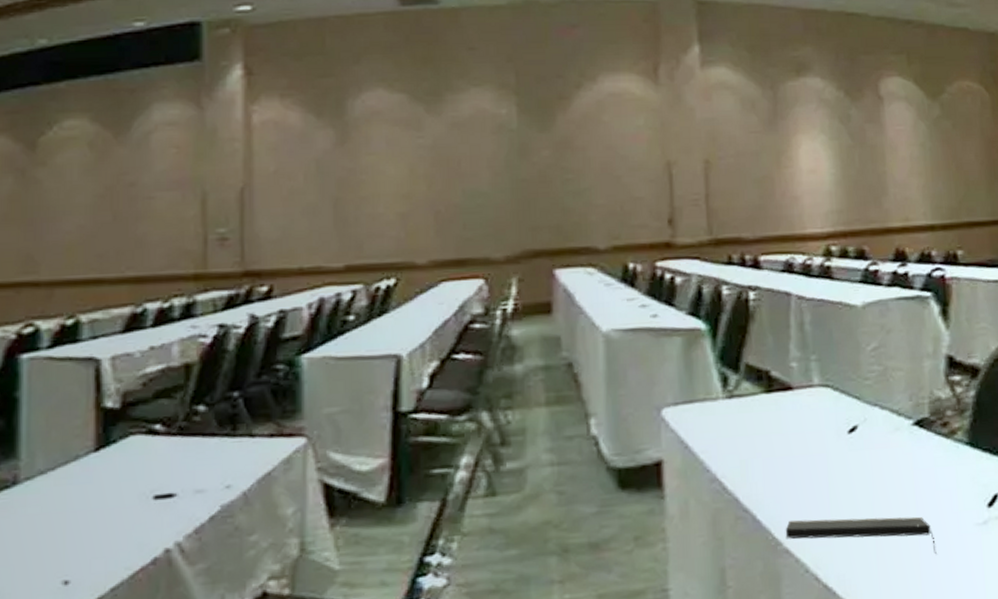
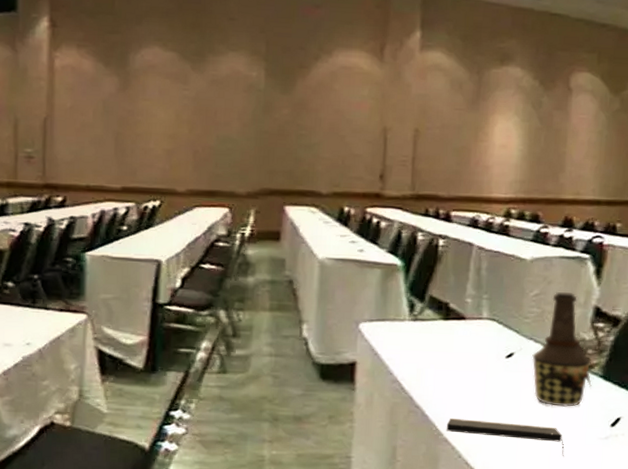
bottle: none [880,341,957,489] -> present [532,292,592,407]

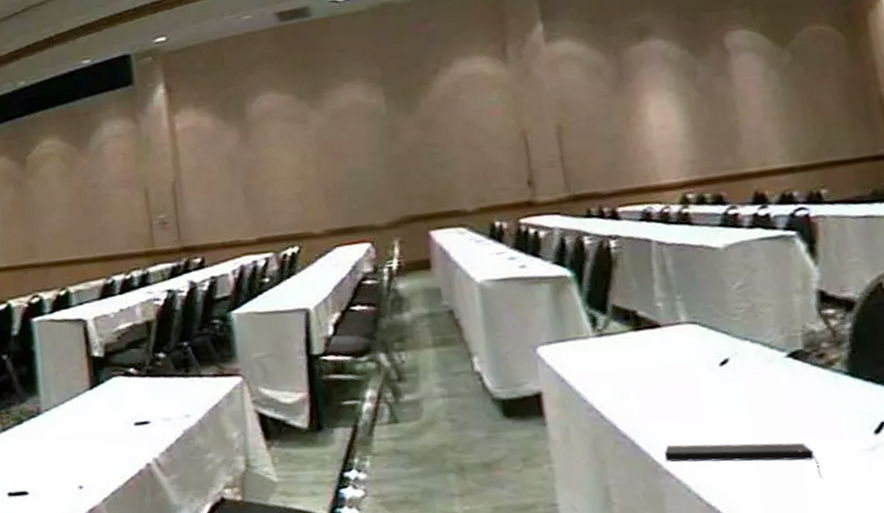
bottle: present [532,292,592,407] -> none [752,278,837,417]

